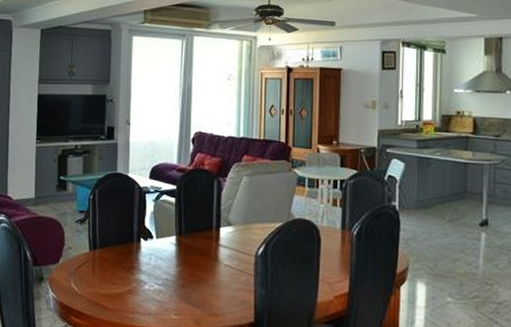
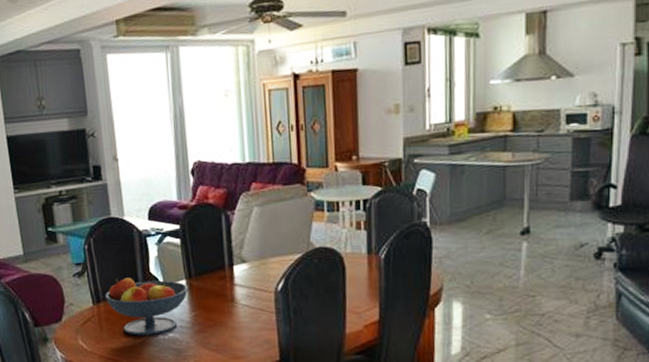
fruit bowl: none [100,228,177,285] -> present [104,278,188,336]

